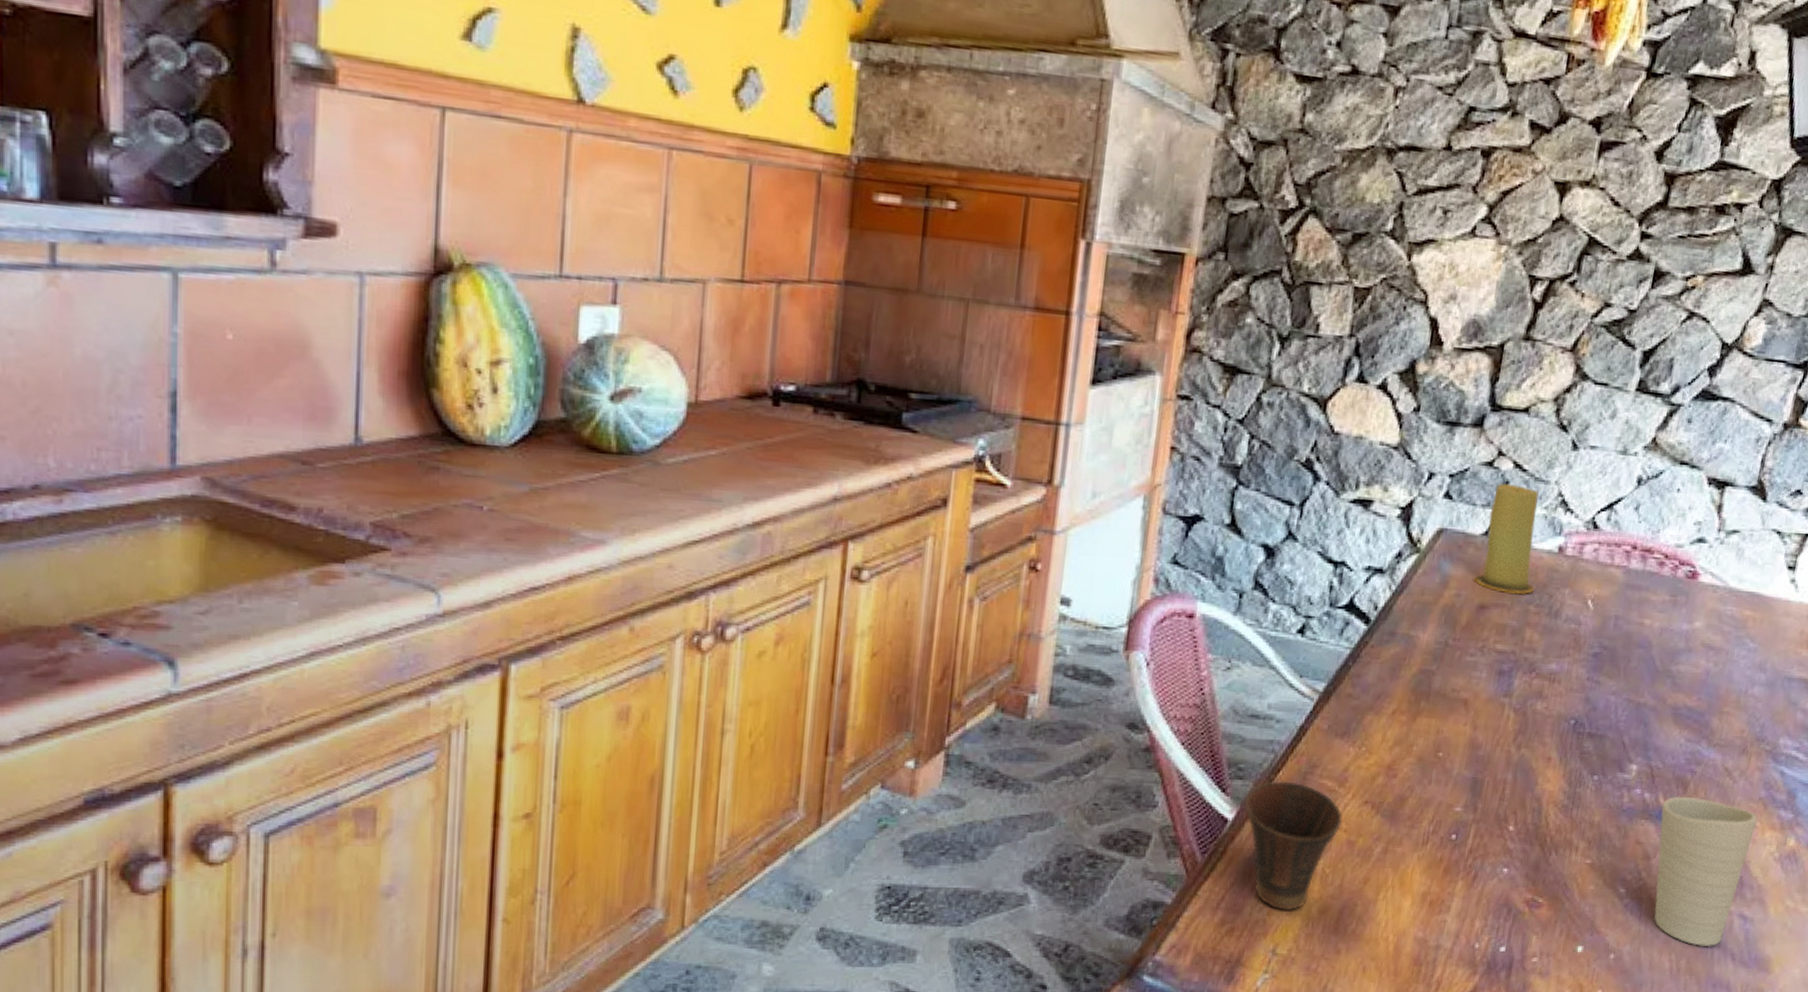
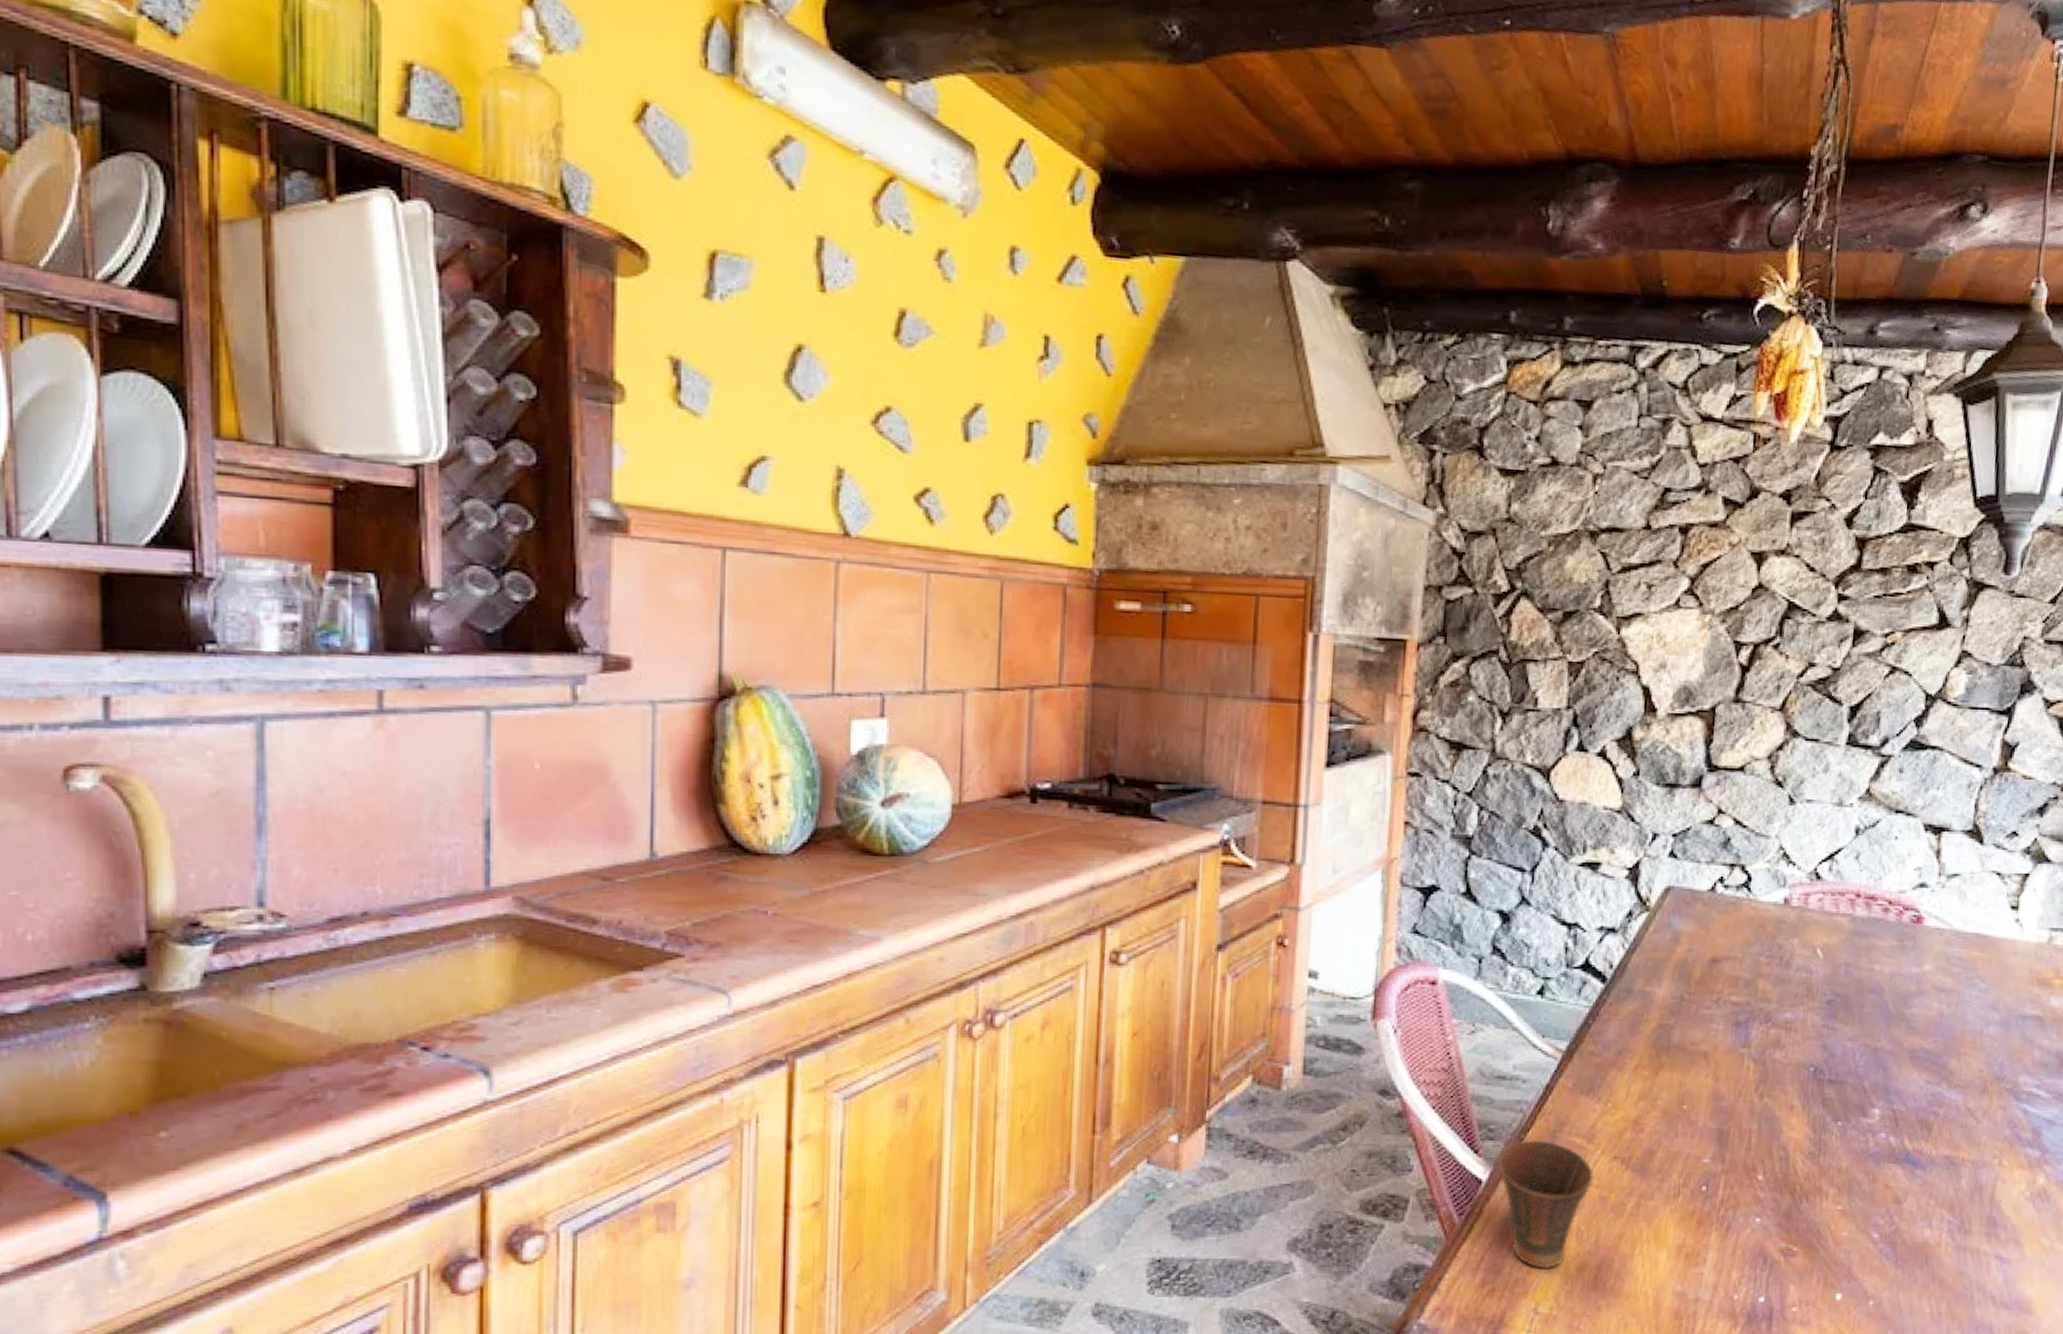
candle: present [1474,484,1539,595] -> none [1704,840,1764,947]
cup: present [1654,796,1758,947] -> none [1908,1138,2005,1290]

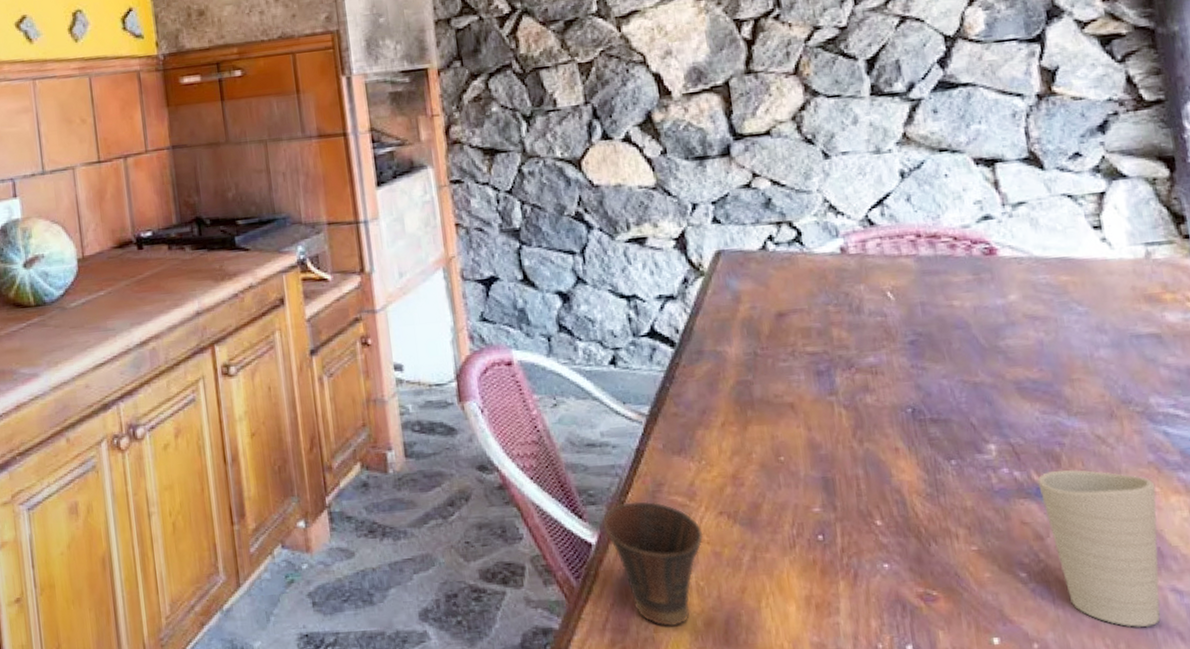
cup: none [1908,1138,2005,1290] -> present [1037,469,1161,628]

